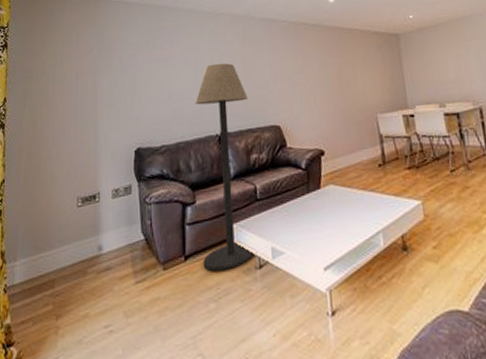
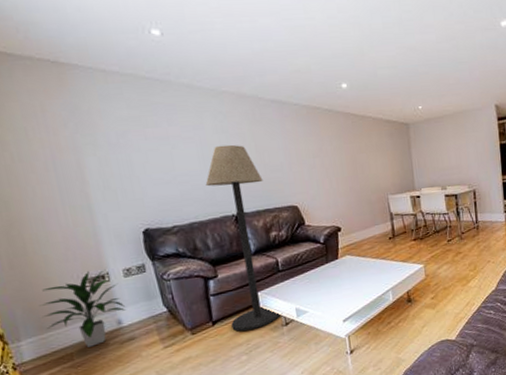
indoor plant: none [38,189,107,274] -> present [39,270,126,347]

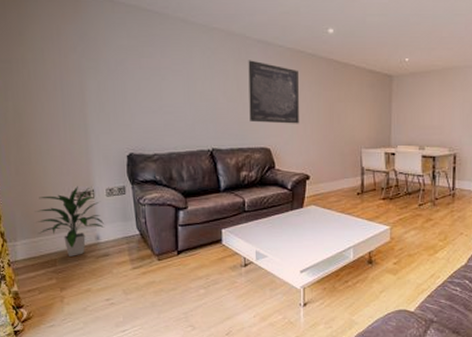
floor lamp: present [205,144,283,331] -> none [187,80,243,265]
wall art: none [264,120,324,182] -> present [248,60,299,124]

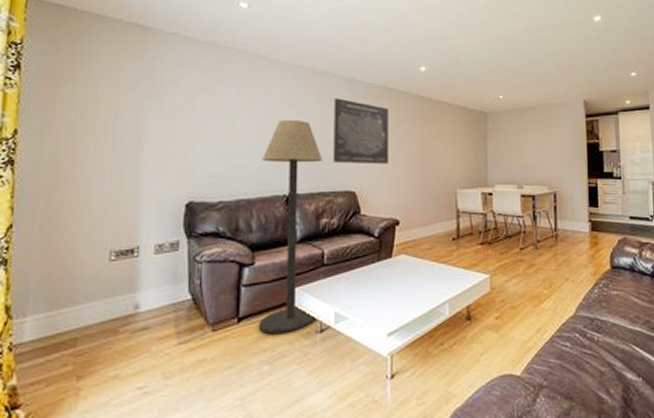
indoor plant: present [35,185,104,256] -> none [57,242,147,333]
floor lamp: none [187,80,243,265] -> present [258,119,323,334]

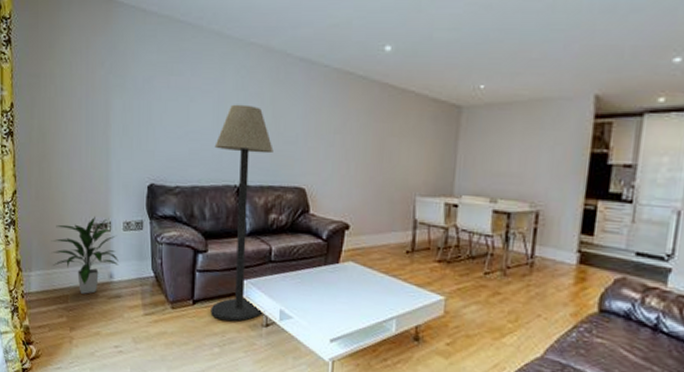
indoor plant: none [57,242,147,333] -> present [51,216,118,294]
wall art: present [333,98,388,165] -> none [284,81,345,161]

